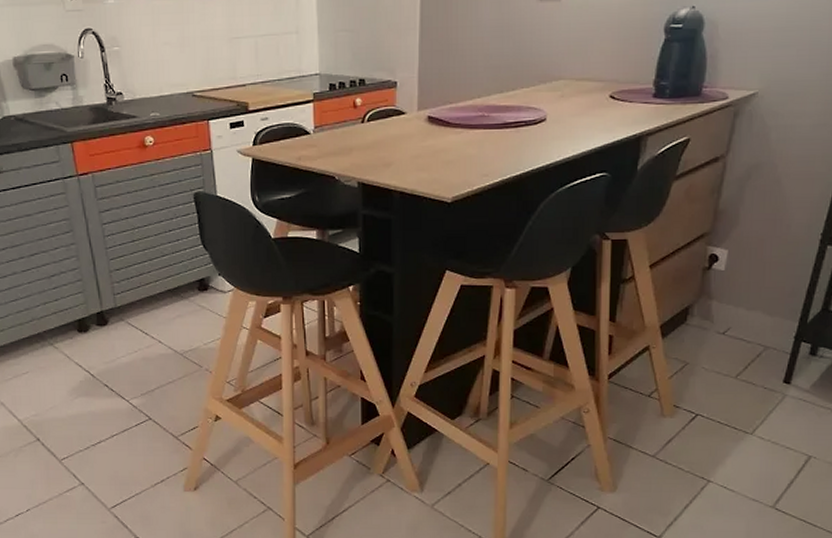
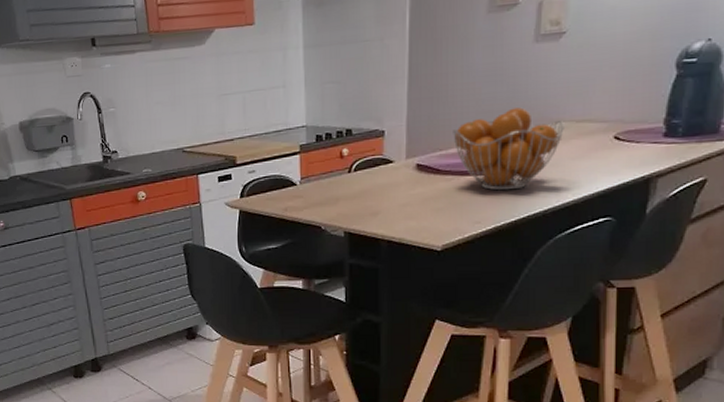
fruit basket: none [462,64,565,145] -> present [453,107,564,191]

